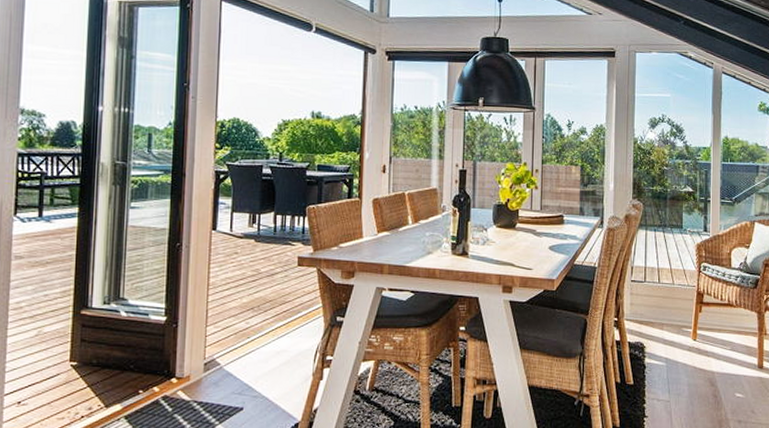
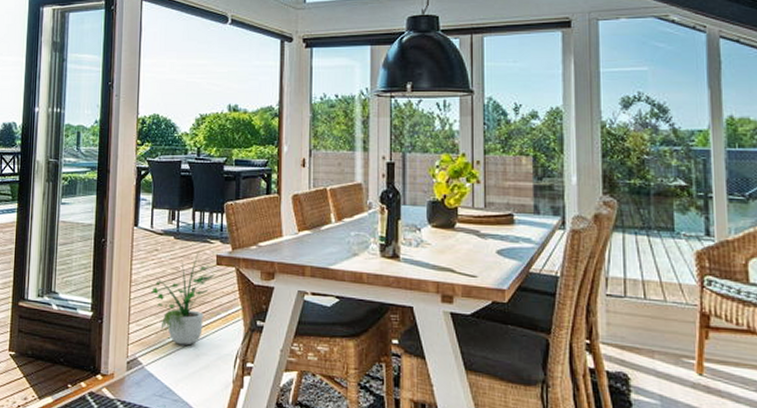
potted plant: none [230,254,296,344] -> present [151,252,215,346]

